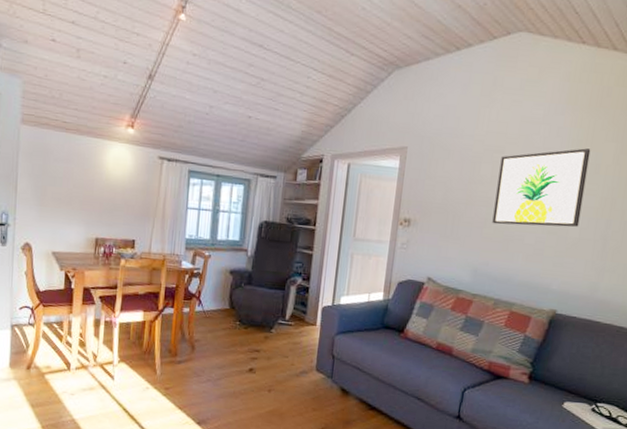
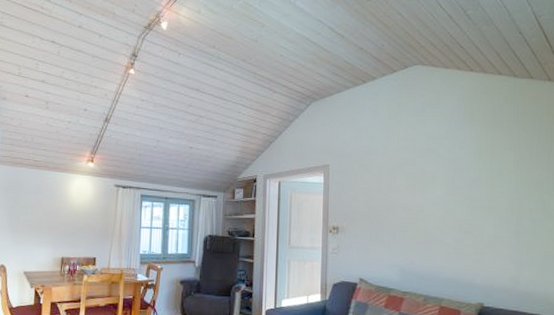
wall art: present [492,148,591,227] -> none [412,157,492,228]

